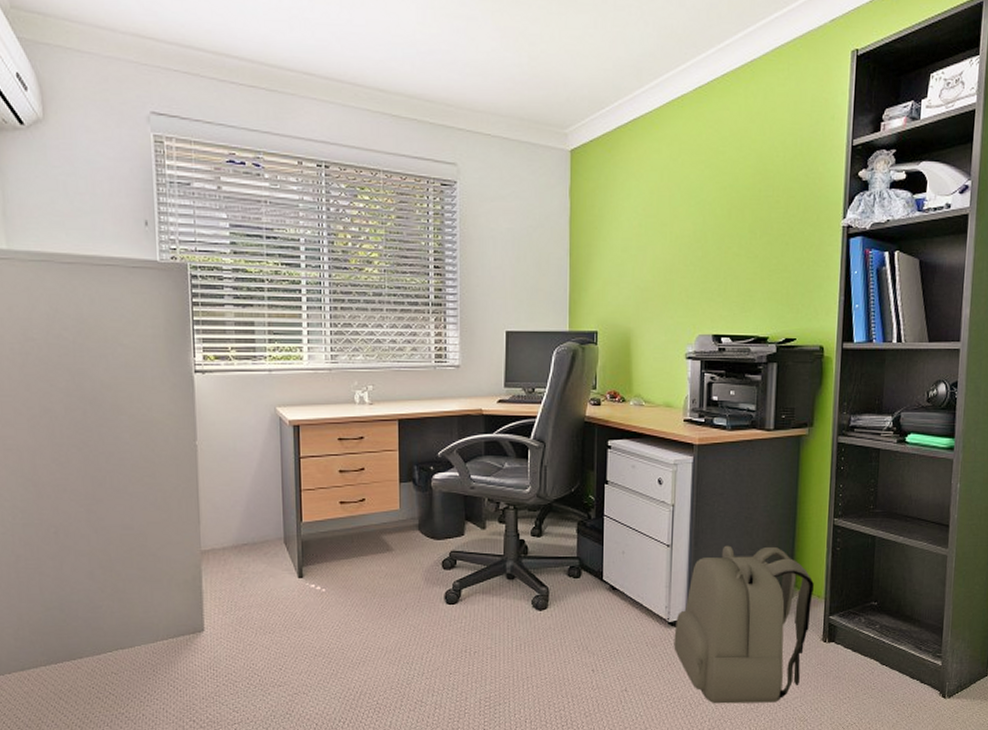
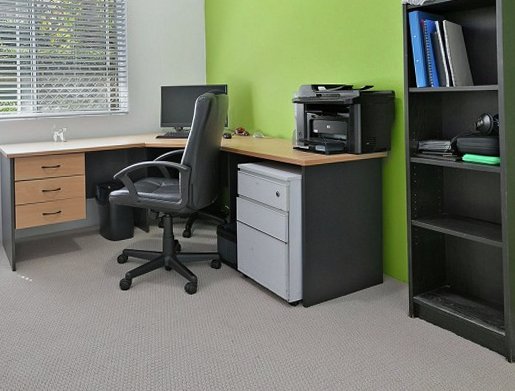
backpack: present [674,545,814,704] -> none [293,242,399,368]

